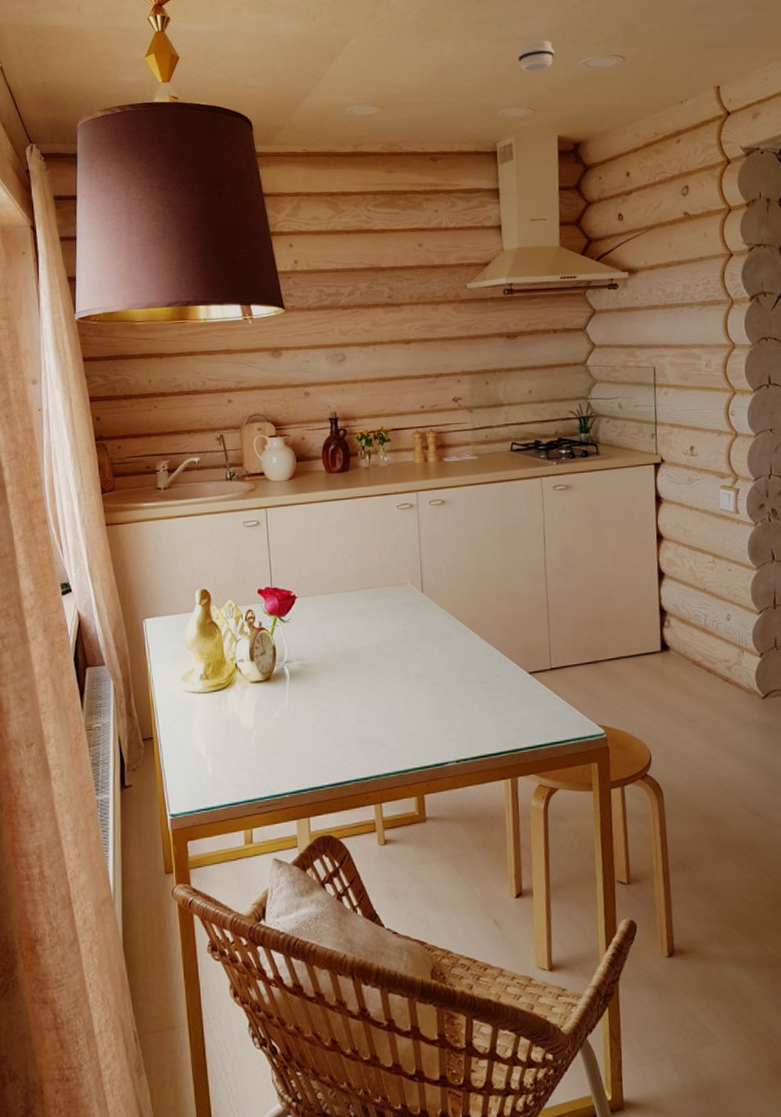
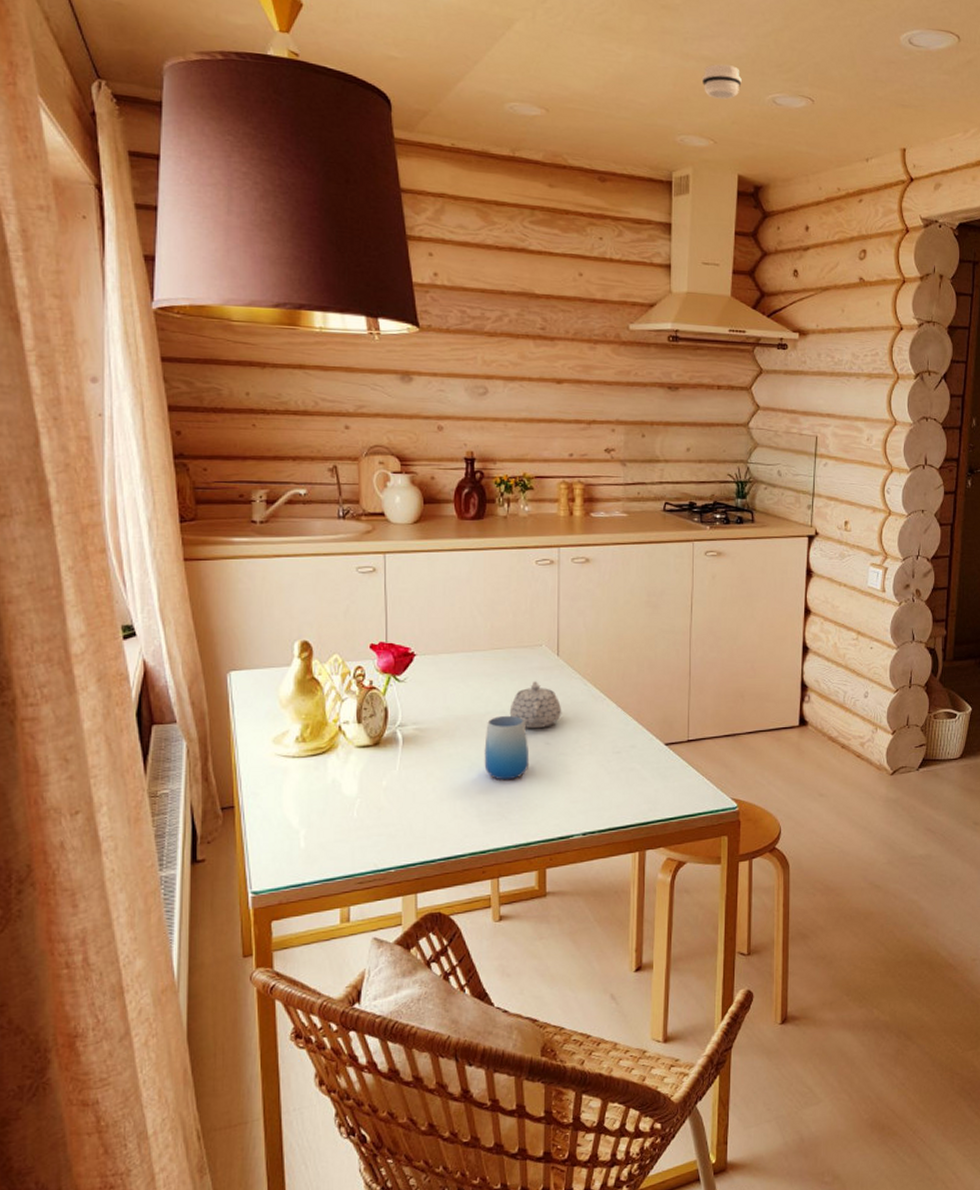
cup: none [361,649,403,711] -> present [484,715,530,781]
teapot: none [381,617,430,661] -> present [509,681,562,728]

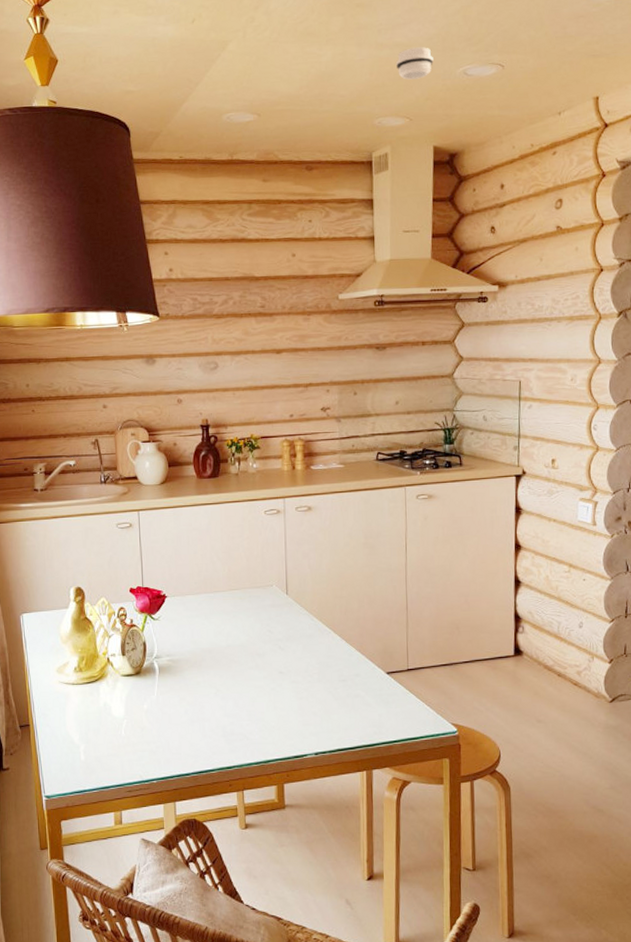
cup: present [484,715,530,781] -> none [227,647,266,705]
teapot: present [509,681,562,728] -> none [247,617,293,659]

